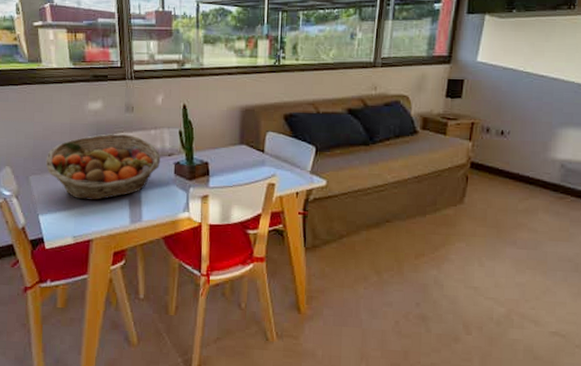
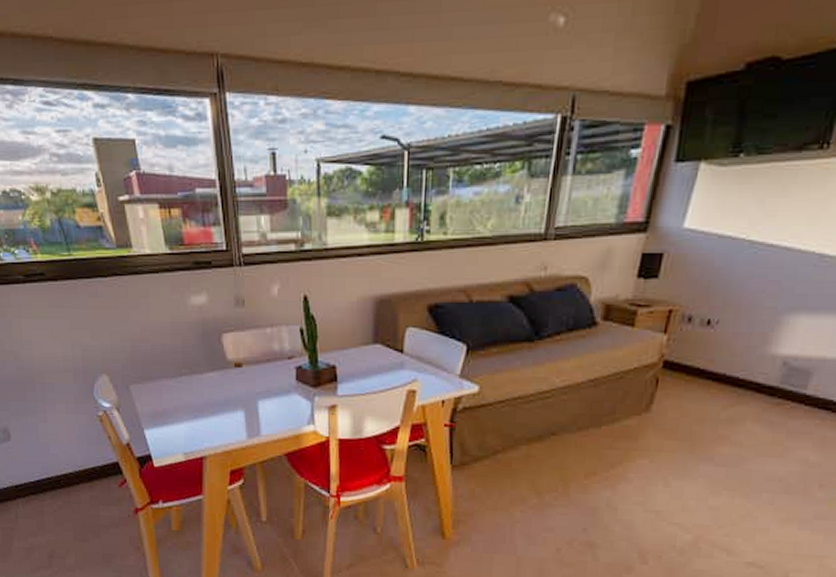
fruit basket: present [45,134,160,201] -> none [146,333,279,412]

